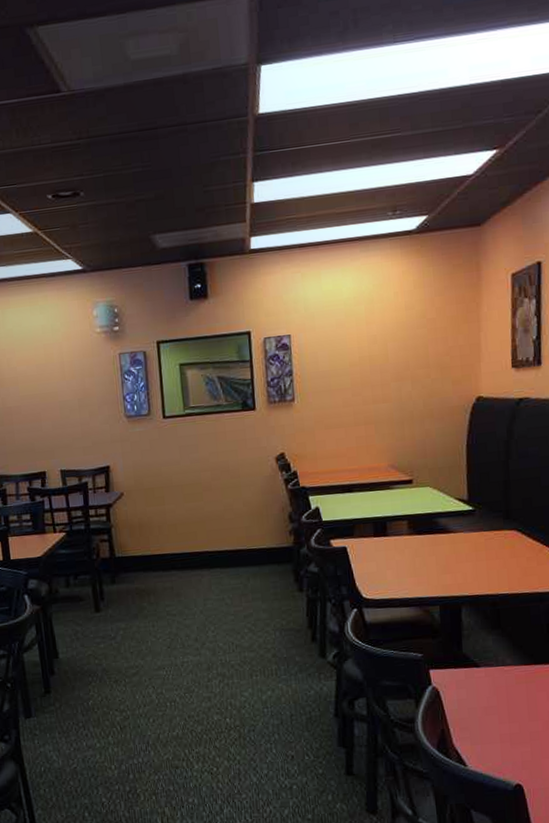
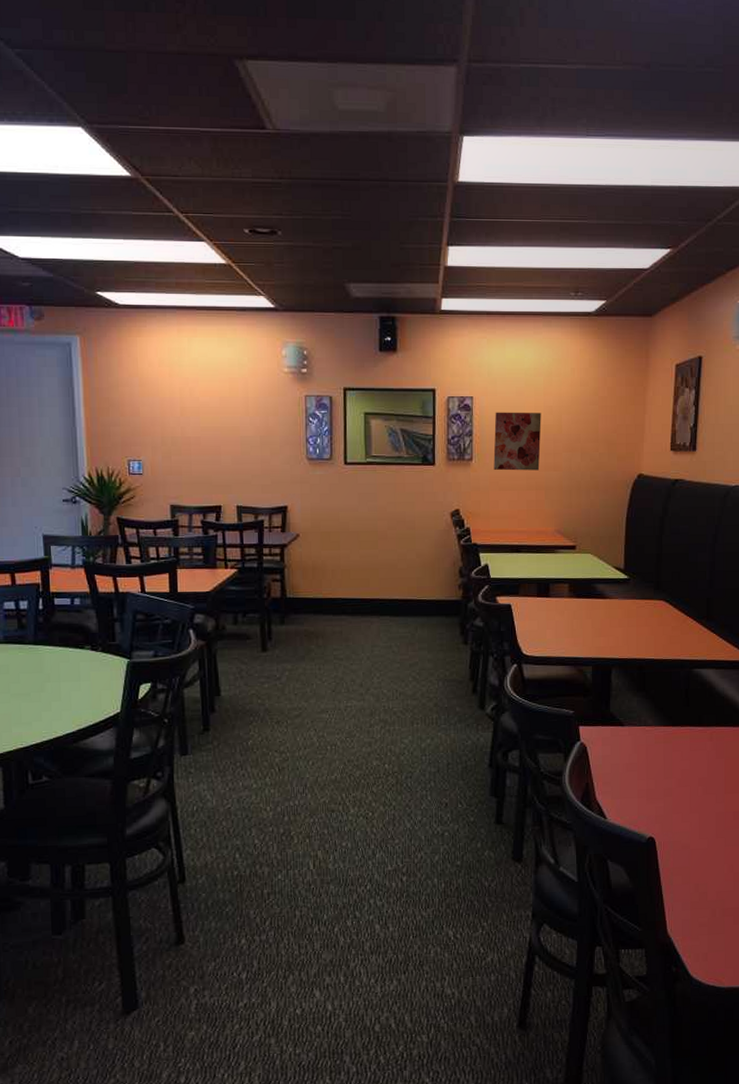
wall art: none [315,343,367,409] -> present [493,412,541,471]

